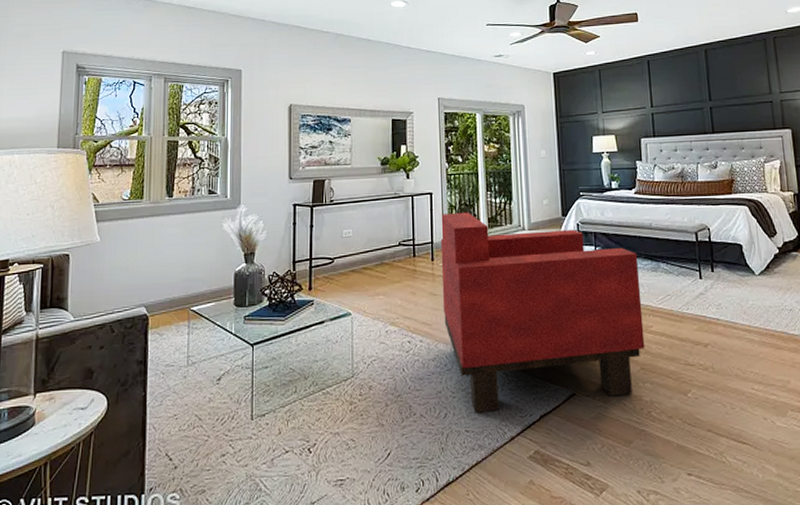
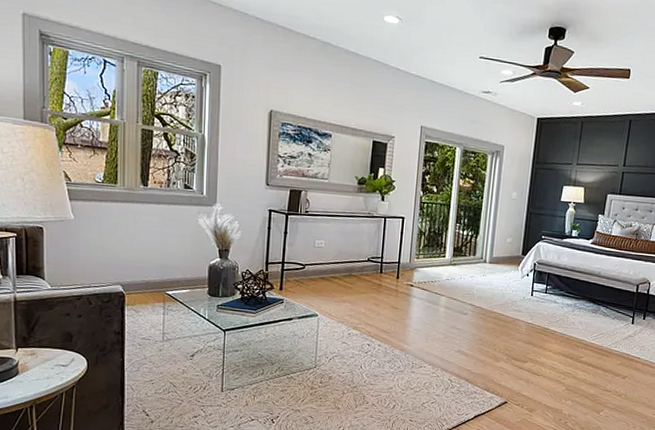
armchair: present [440,212,645,413] -> none [402,238,583,408]

